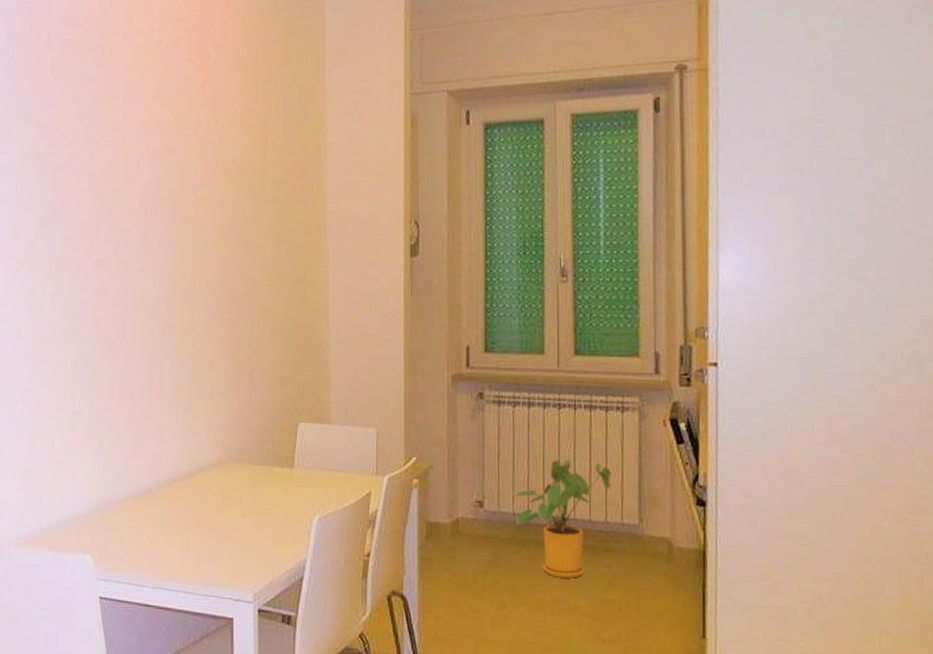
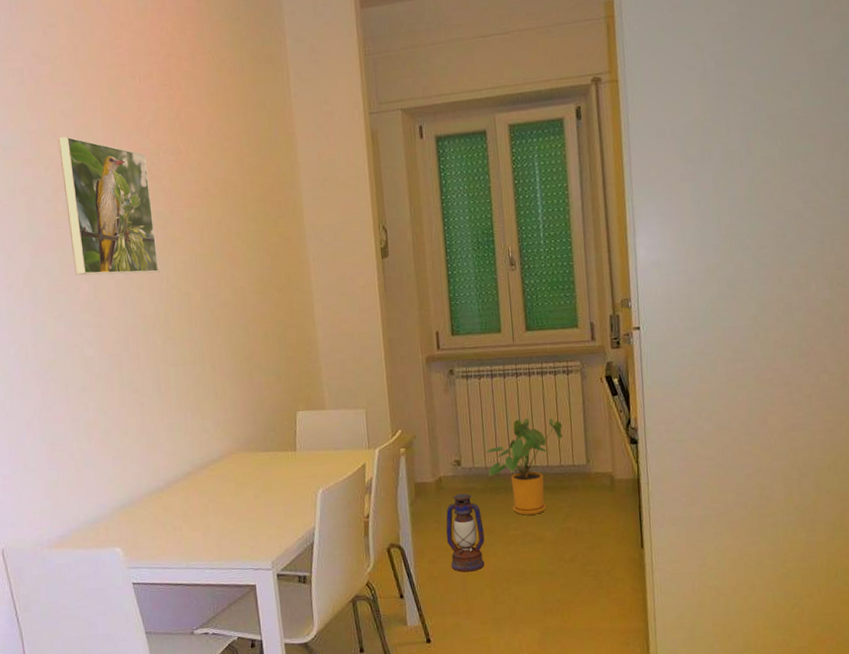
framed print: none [77,103,166,254] -> present [58,136,160,276]
lantern: none [459,541,505,638] -> present [445,493,485,572]

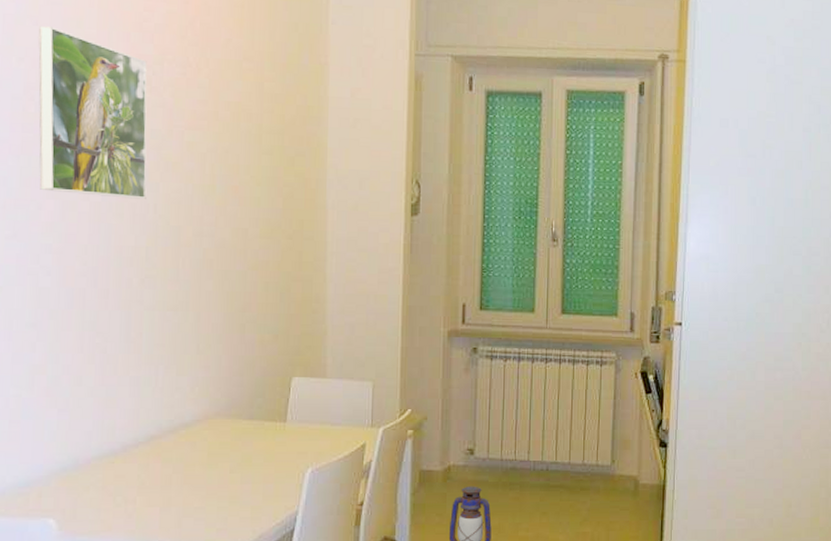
house plant: present [484,418,563,516] -> none [501,408,590,516]

